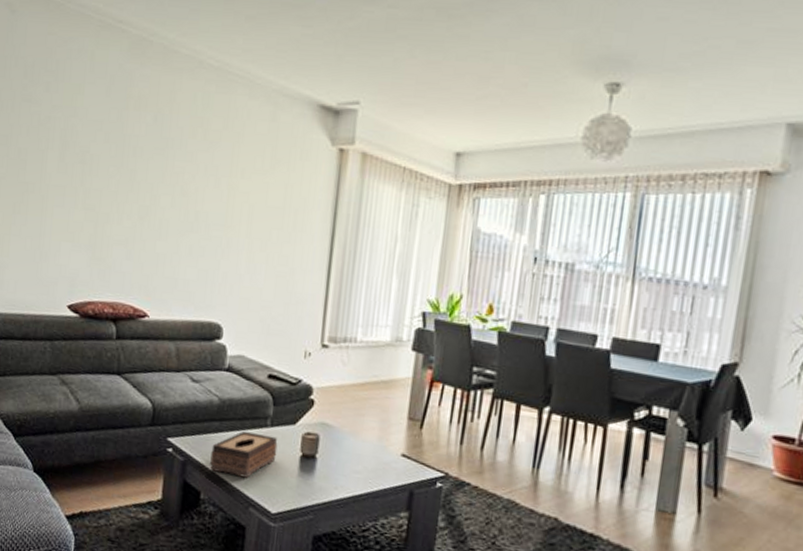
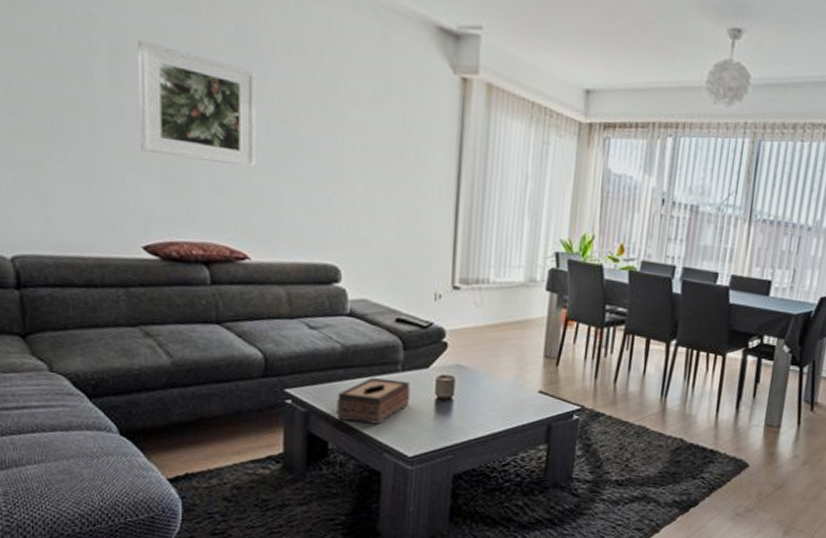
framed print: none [74,134,167,237] -> present [137,39,256,168]

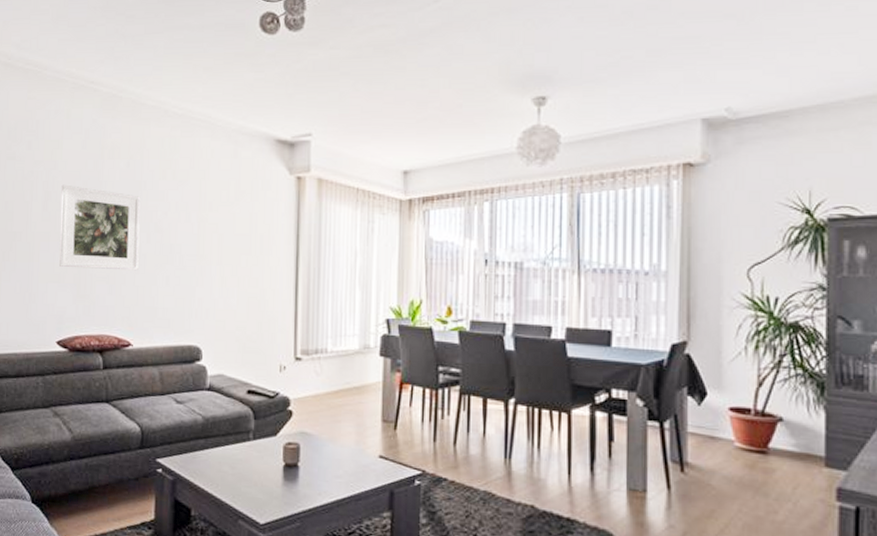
tissue box: present [336,377,411,425] -> none [198,446,261,492]

